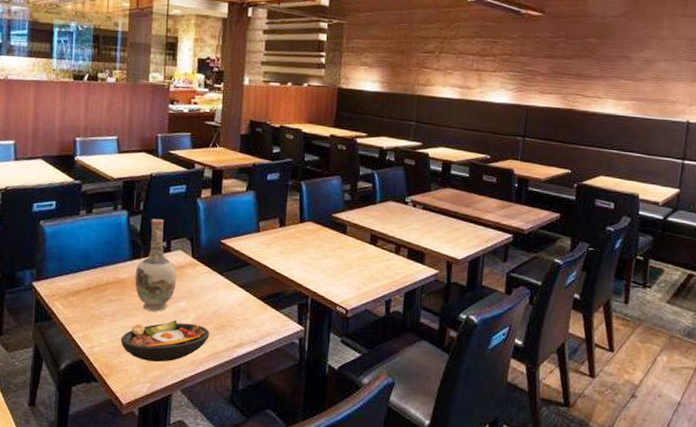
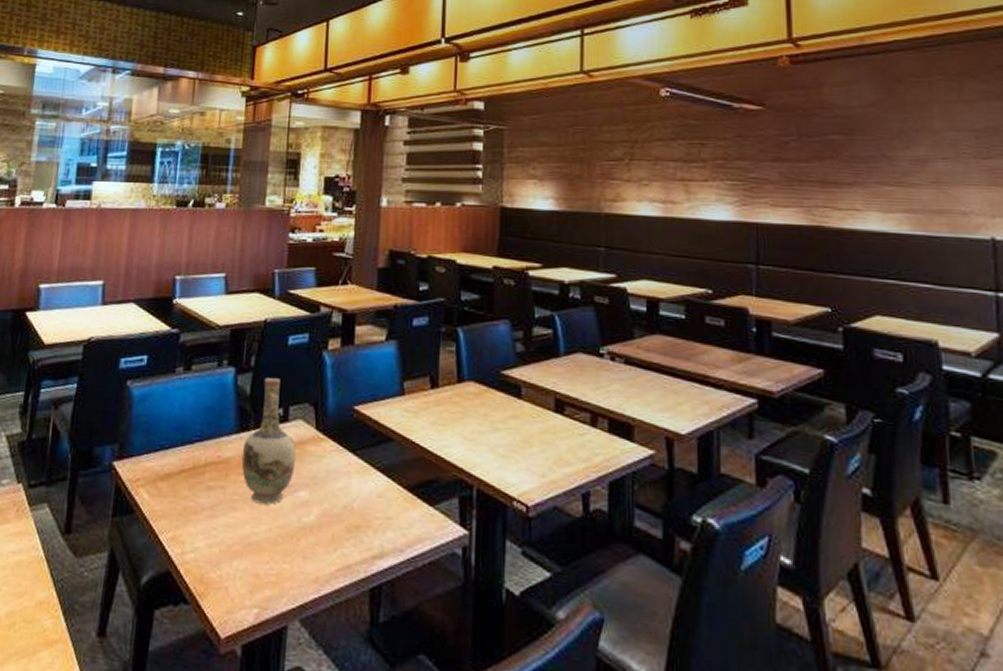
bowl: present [120,320,210,362] -> none [220,517,339,578]

